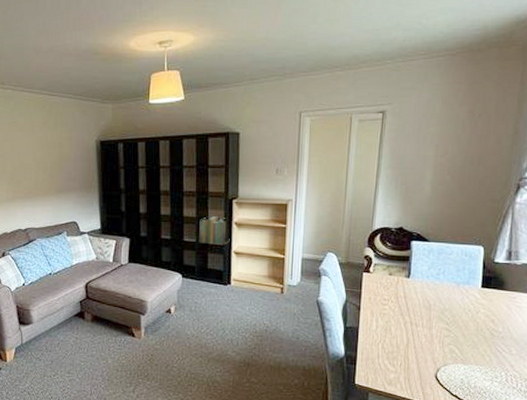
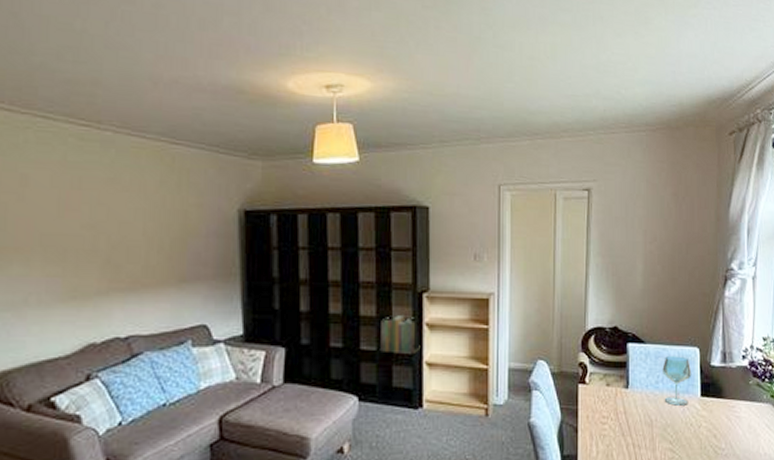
wine glass: none [444,253,474,294] -> present [662,356,692,406]

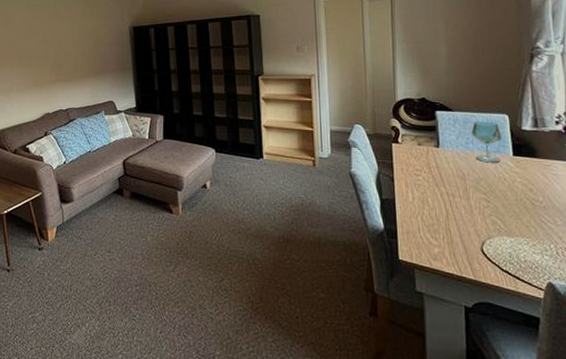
books: present [381,315,421,354] -> none [229,93,259,119]

